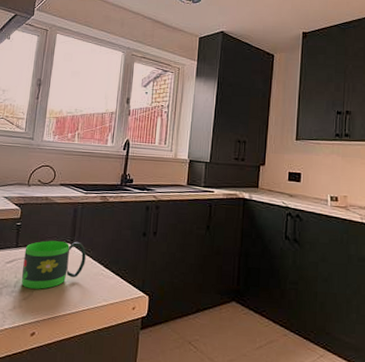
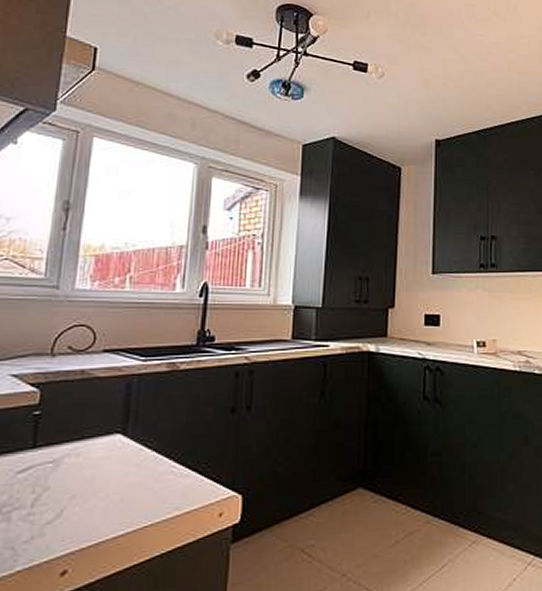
mug: present [22,240,86,289] -> none [44,431,147,507]

